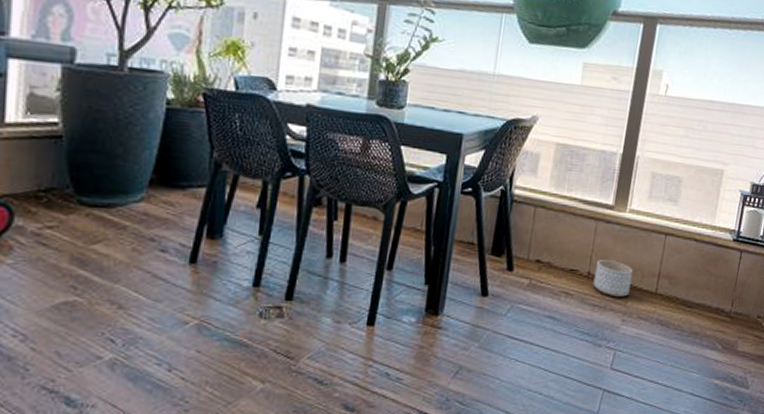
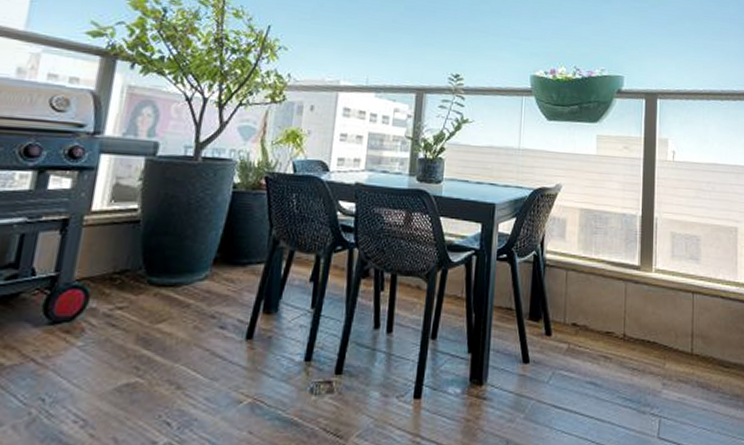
planter: present [593,260,633,298] -> none [629,321,666,360]

